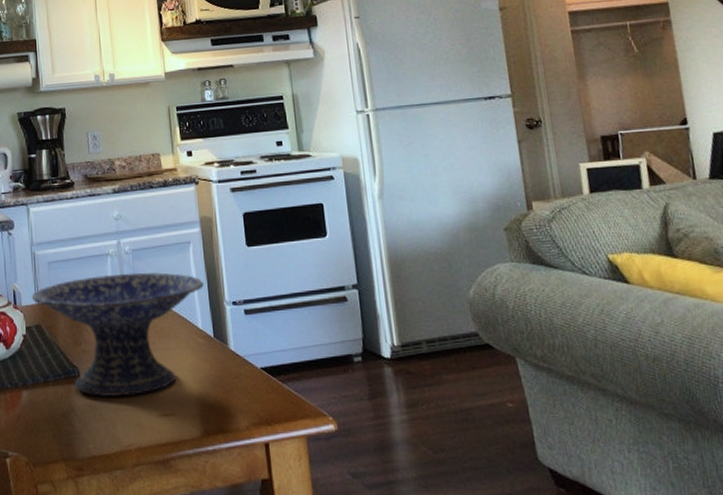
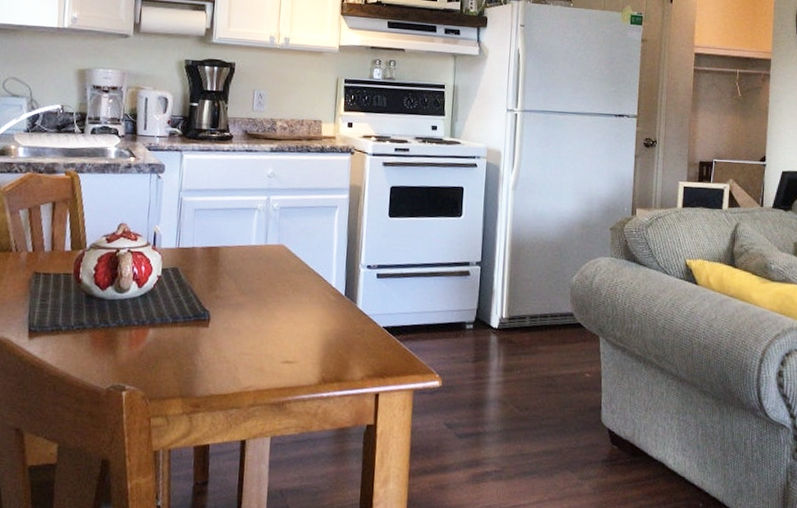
decorative bowl: present [31,272,204,397] -> none [172,227,343,342]

